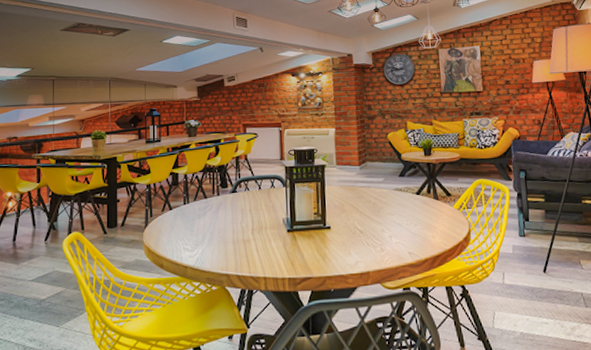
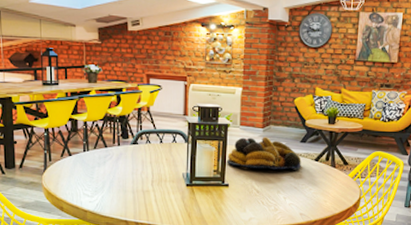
fruit bowl: none [327,174,403,208] -> present [227,137,301,170]

